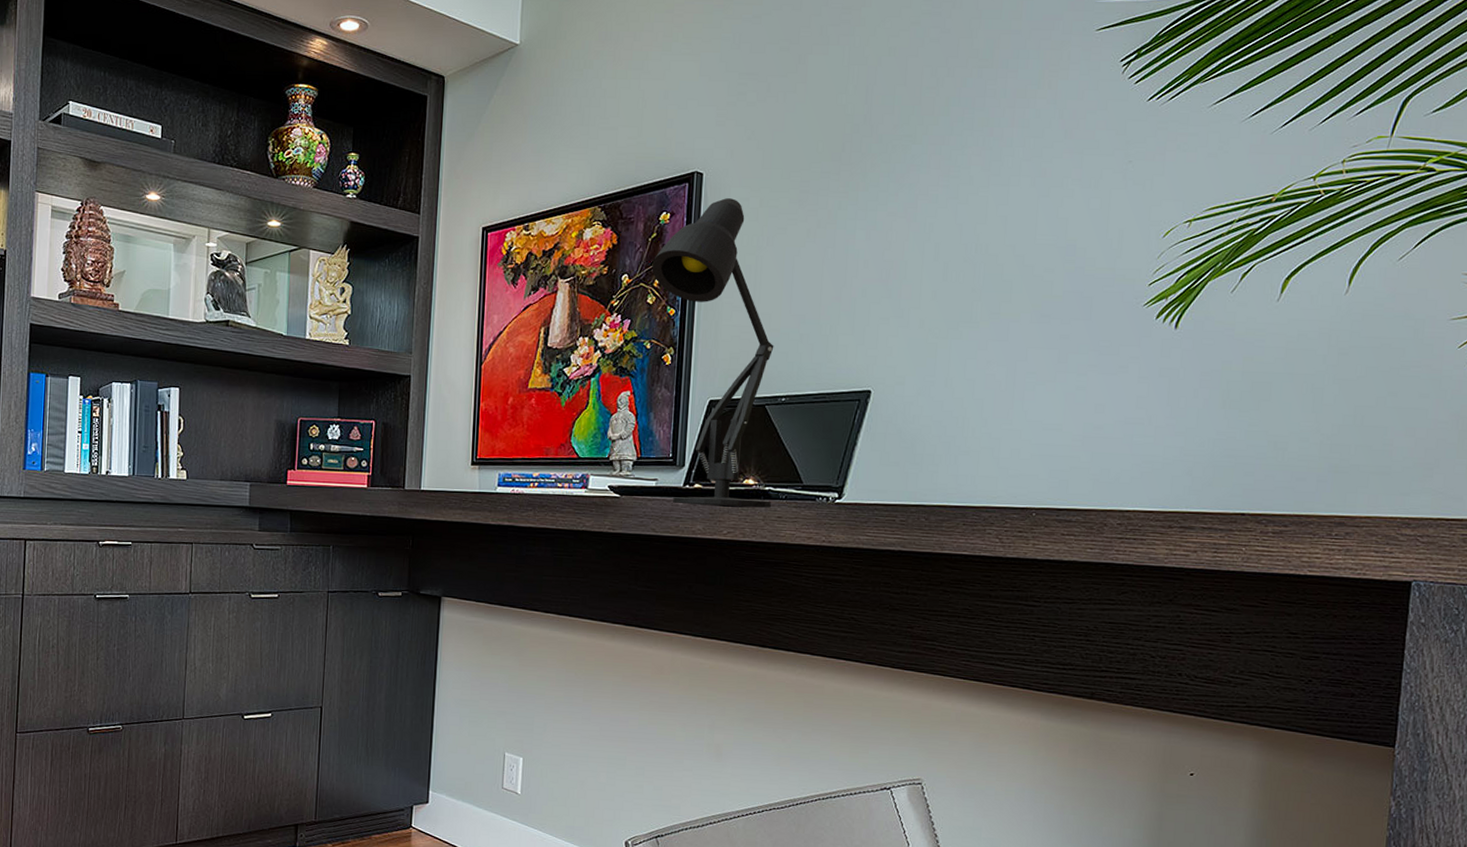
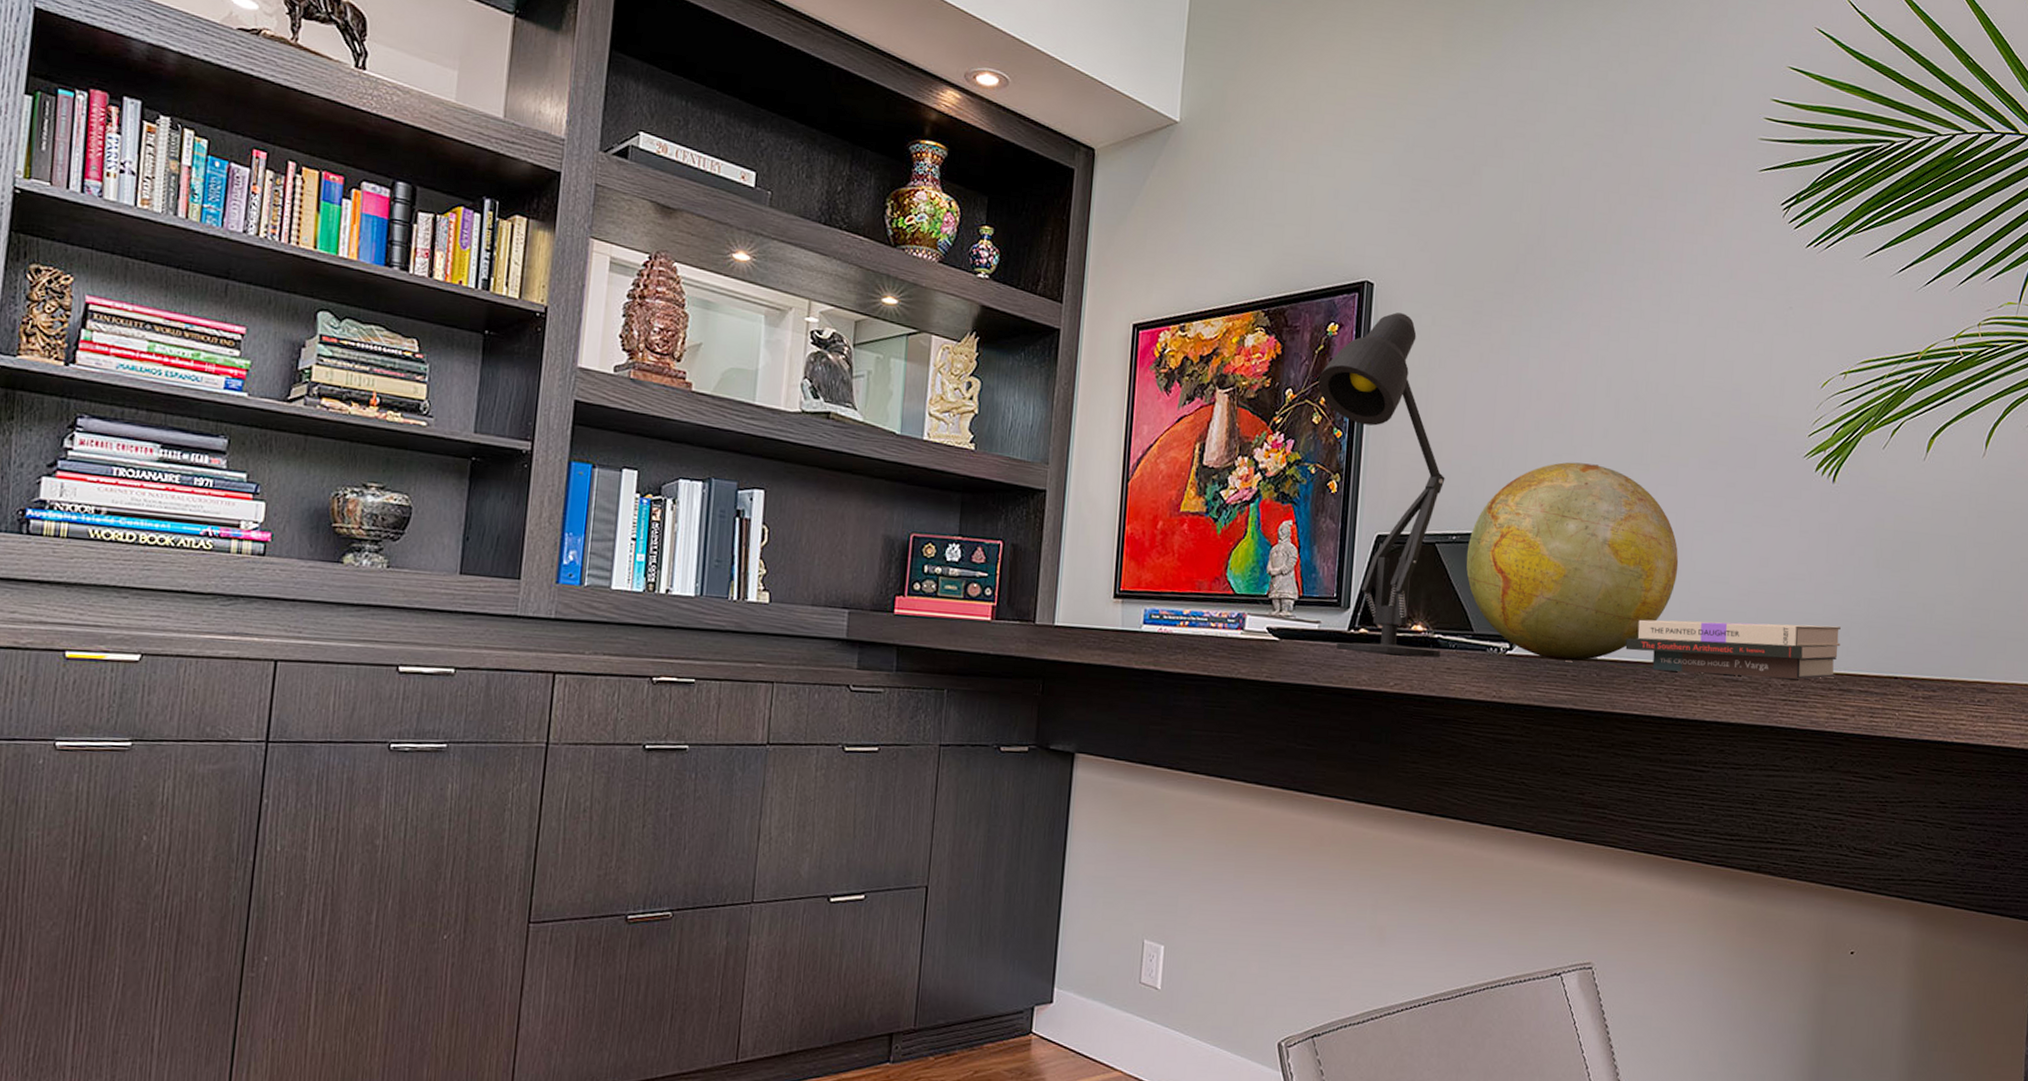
globe: none [795,324,1009,508] -> present [1466,462,1679,662]
books: none [954,466,1182,519] -> present [1625,619,1841,680]

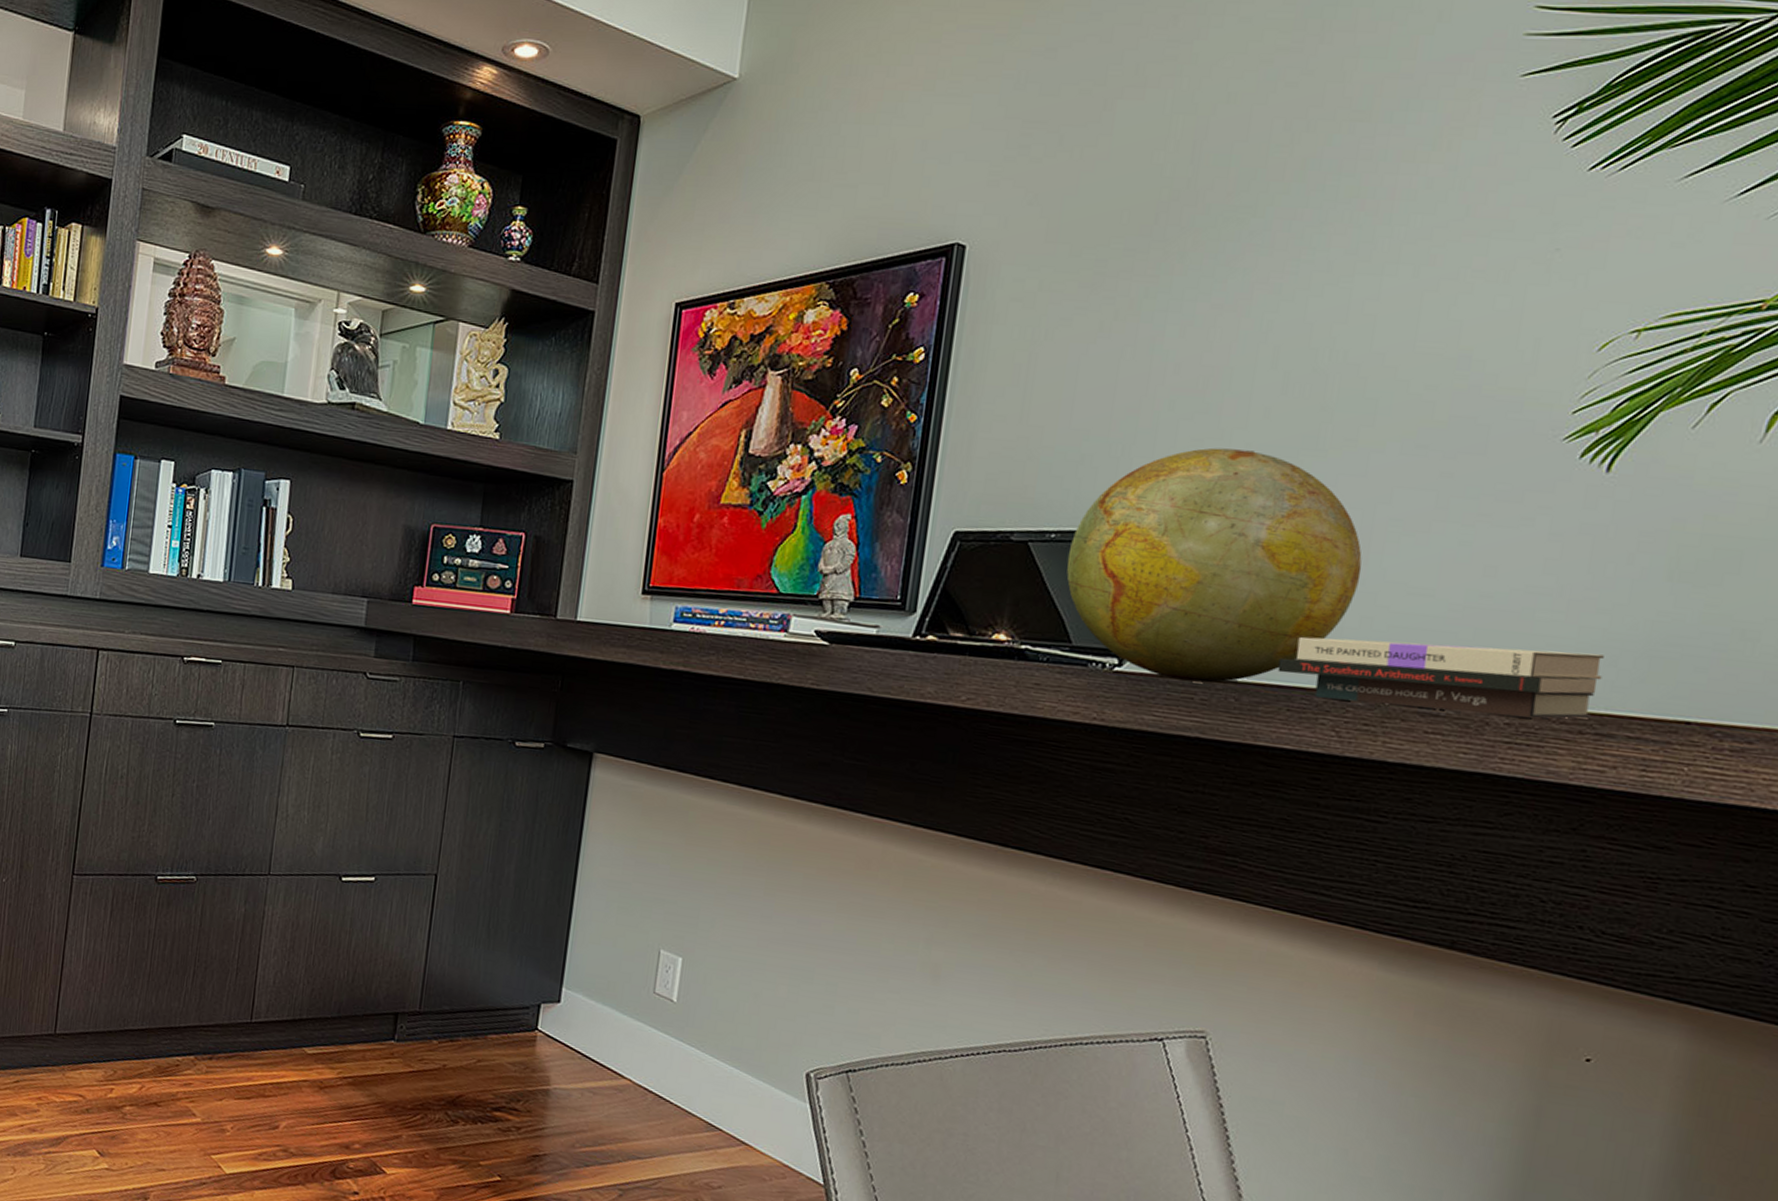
desk lamp: present [1318,312,1445,658] -> none [890,278,1045,672]

